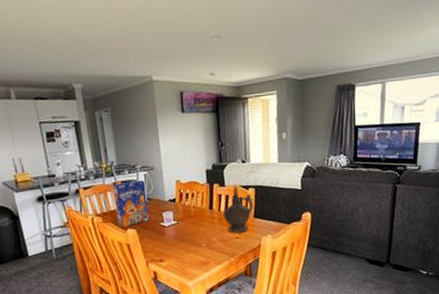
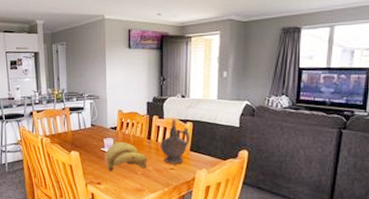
cereal box: present [113,180,150,227] -> none [62,107,92,149]
banana bunch: none [165,214,212,246] -> present [105,141,148,171]

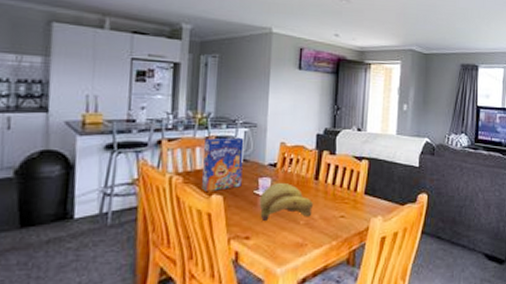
cereal box: none [62,107,92,149] -> present [202,137,244,191]
ceremonial vessel: present [160,120,190,164] -> none [329,156,365,211]

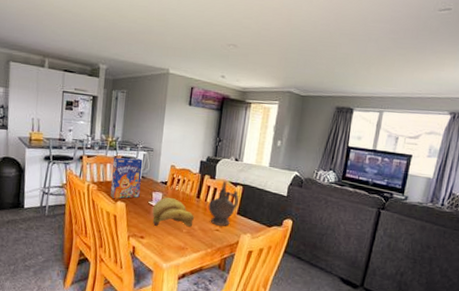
ceremonial vessel: none [329,156,365,211] -> present [208,181,239,226]

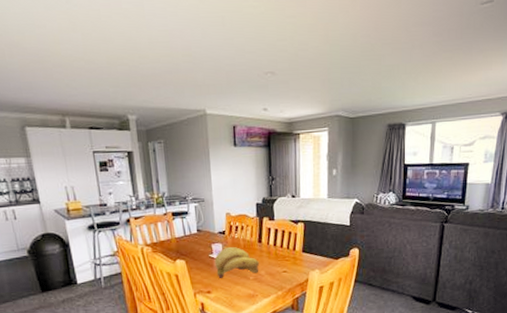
cereal box: present [110,157,143,199] -> none [164,211,199,257]
ceremonial vessel: present [208,181,239,226] -> none [271,221,302,267]

